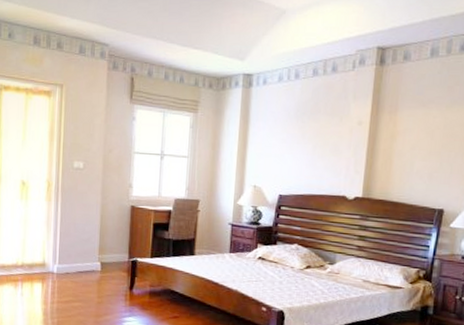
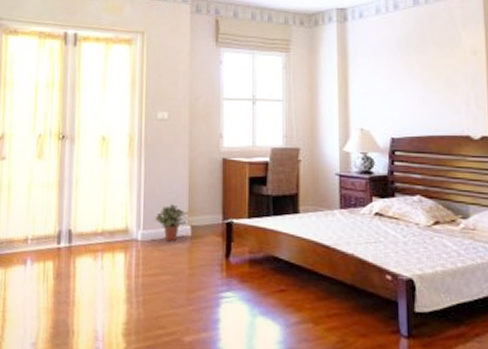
potted plant: none [69,243,100,275] -> present [155,204,190,242]

